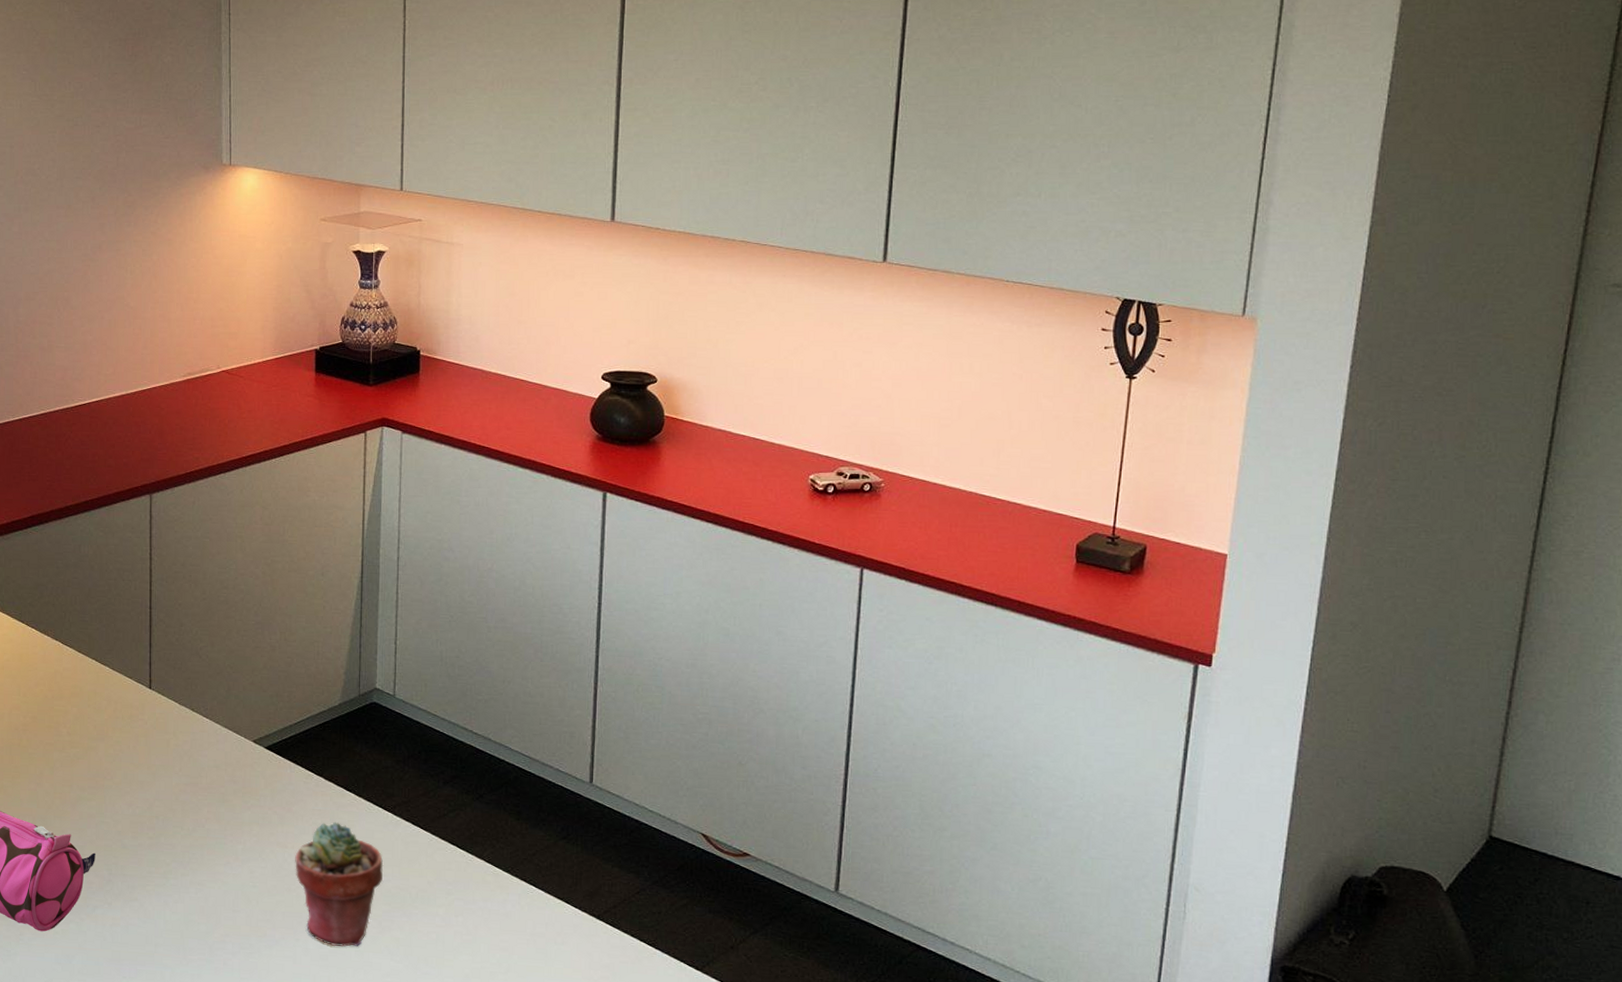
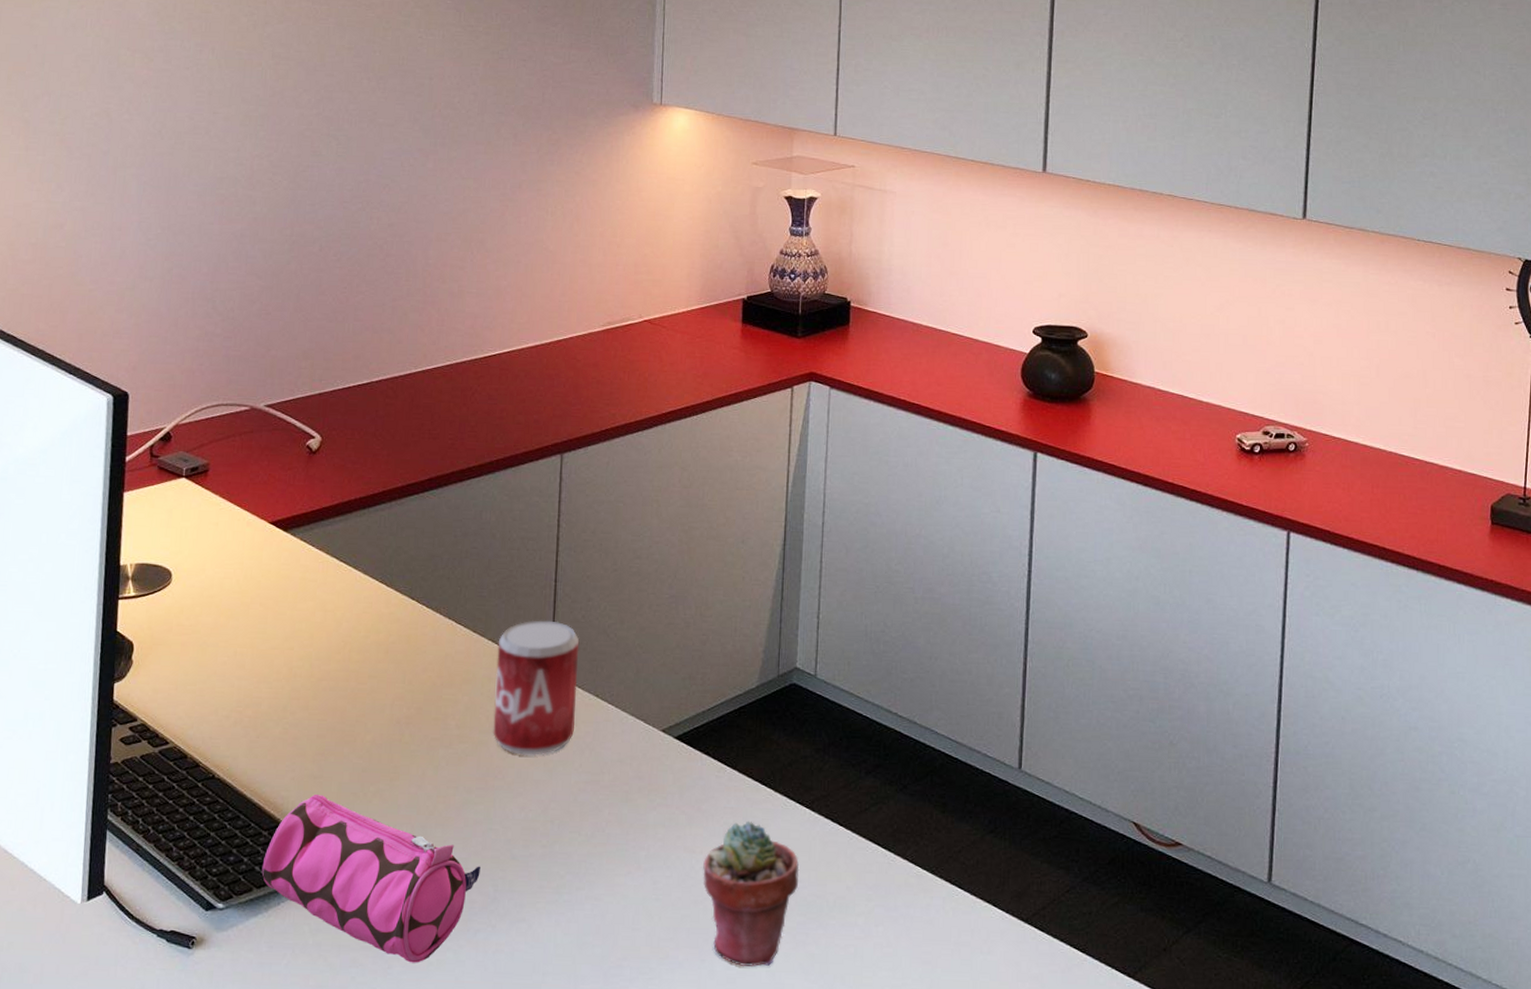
beverage can: none [100,642,175,760] -> present [493,620,580,755]

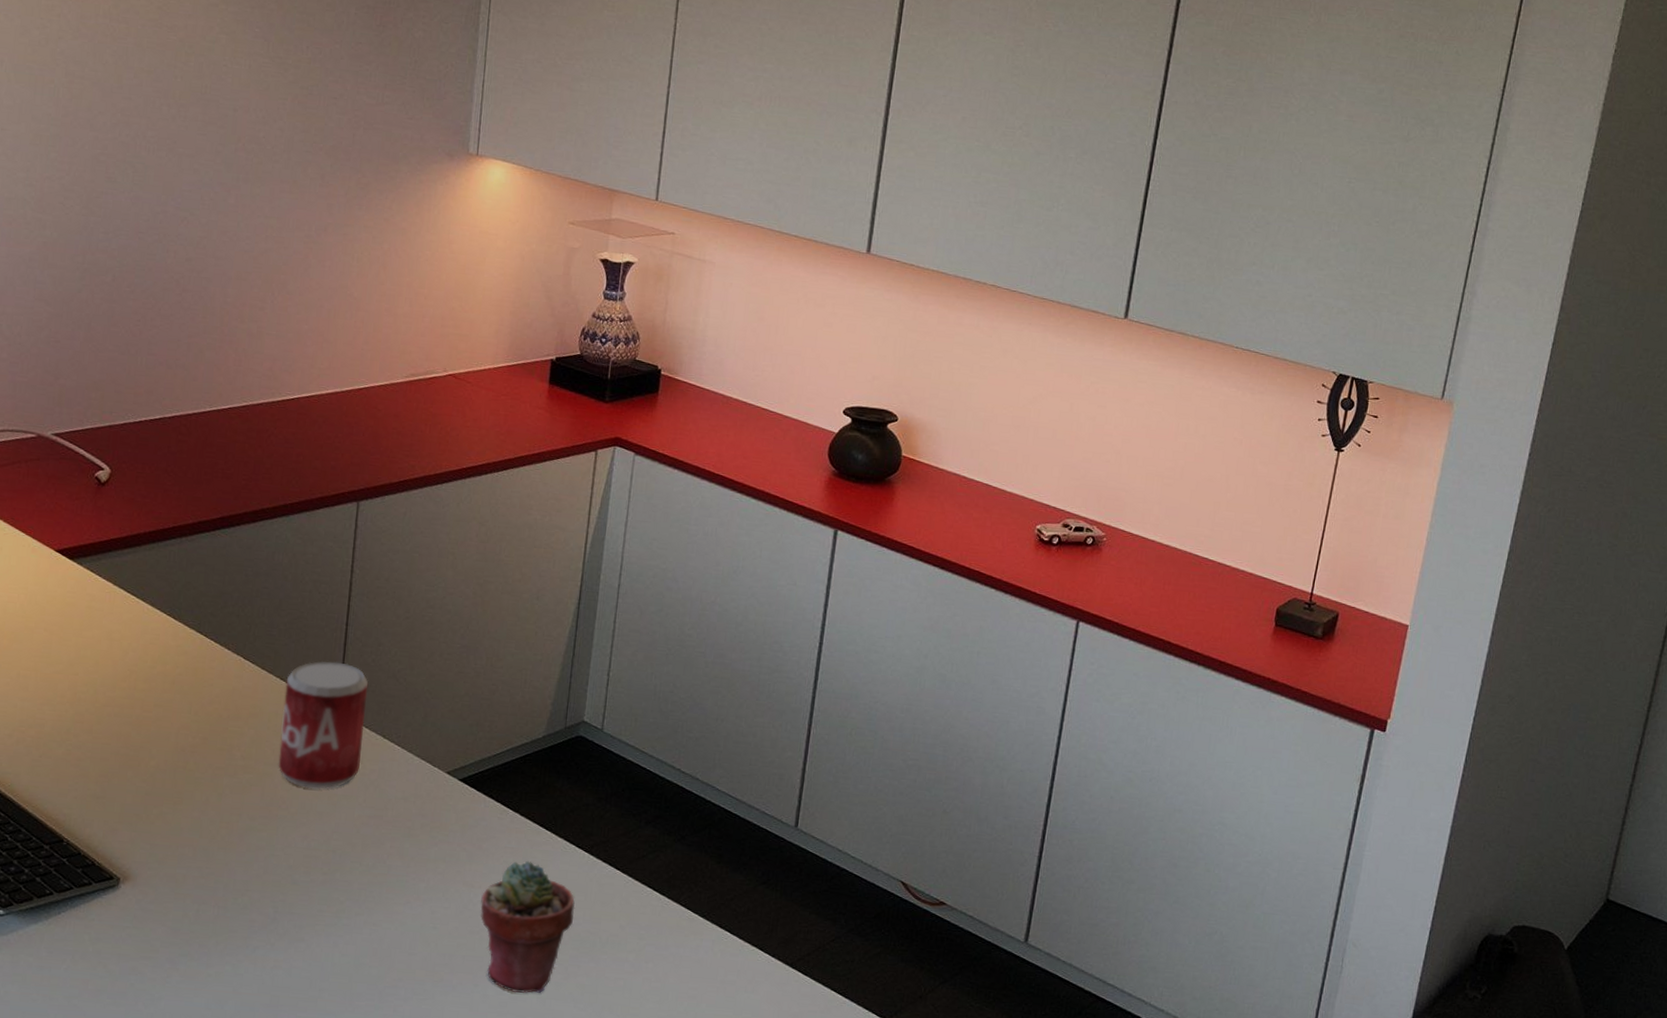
pencil case: present [261,795,480,963] -> none [42,814,261,974]

